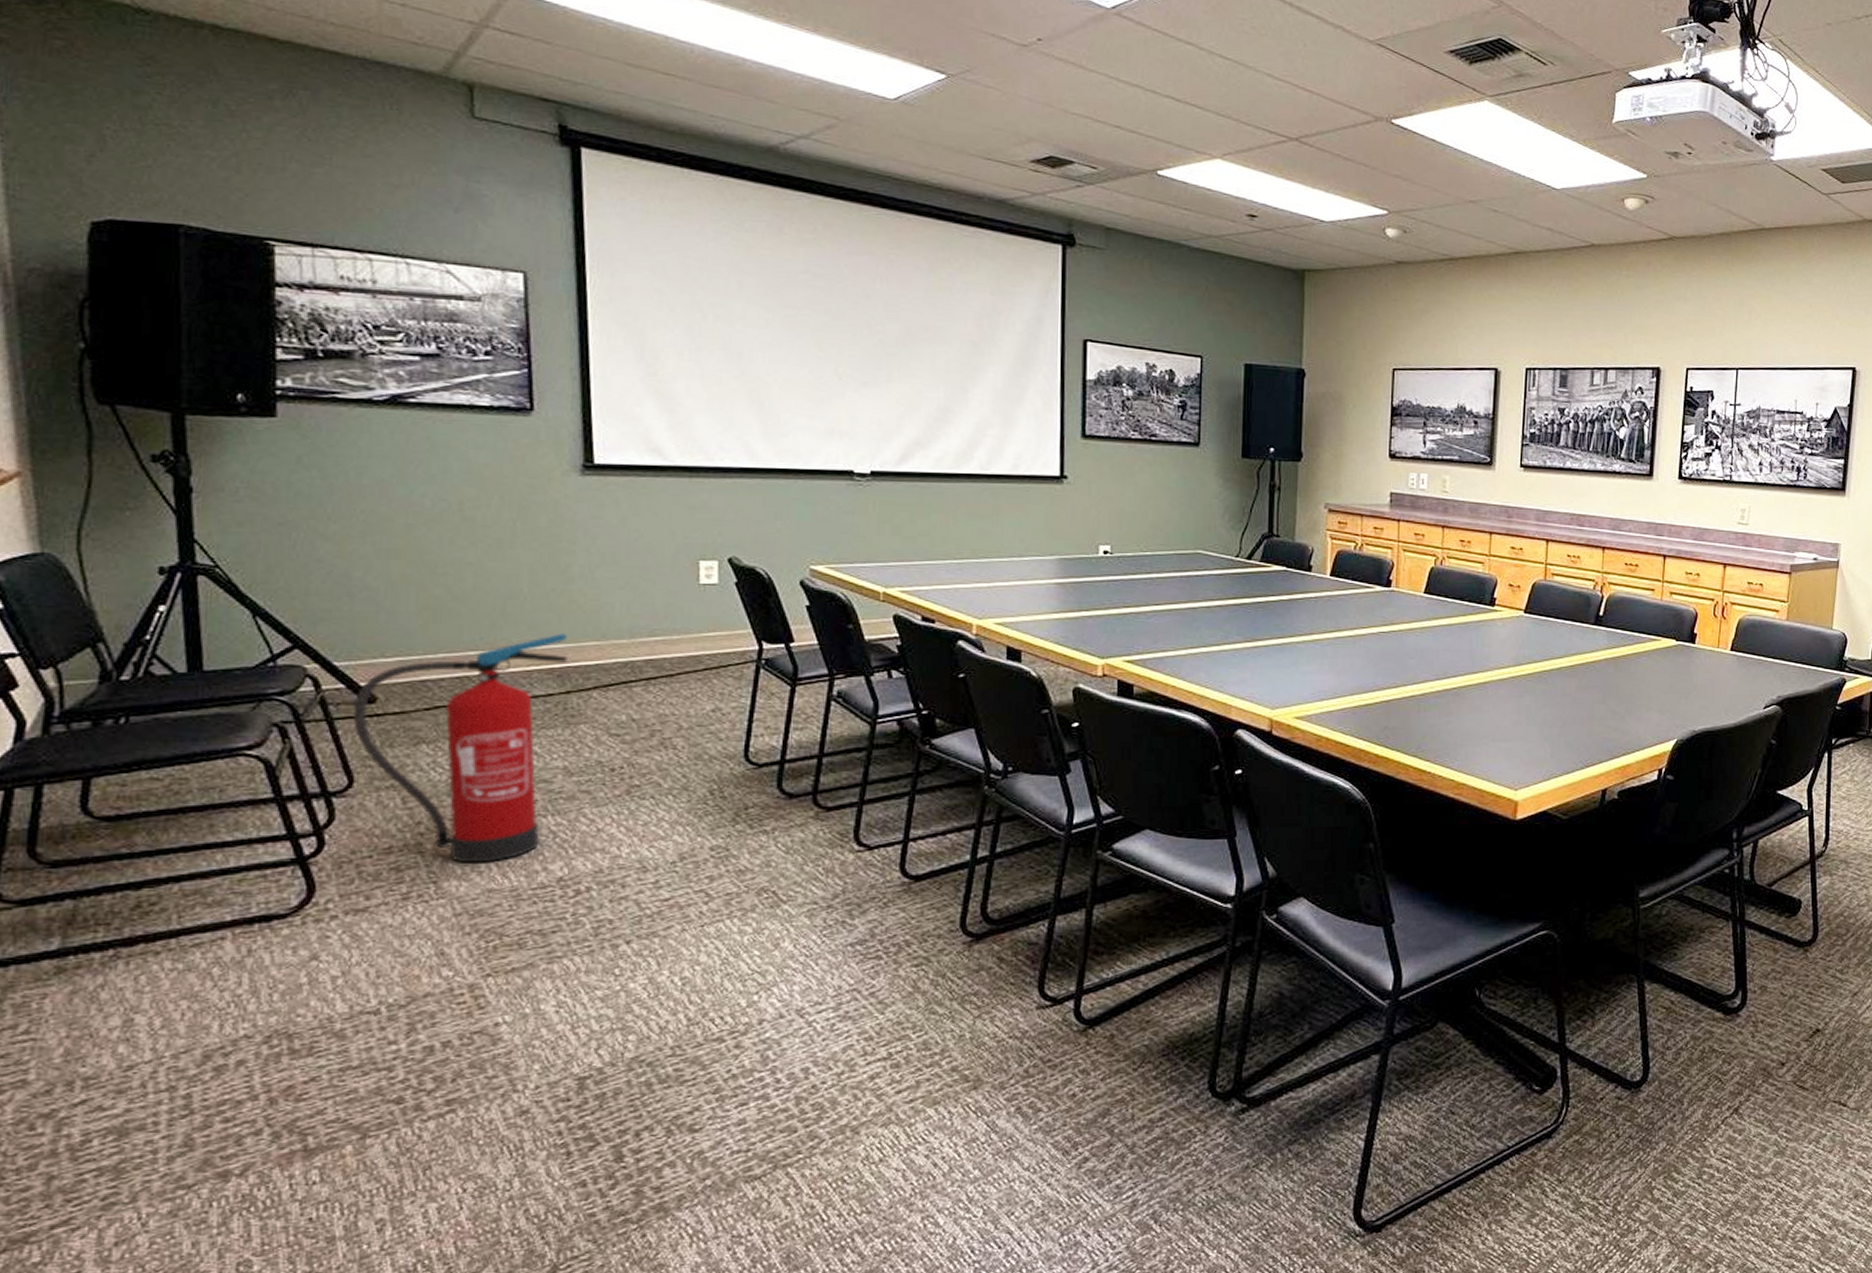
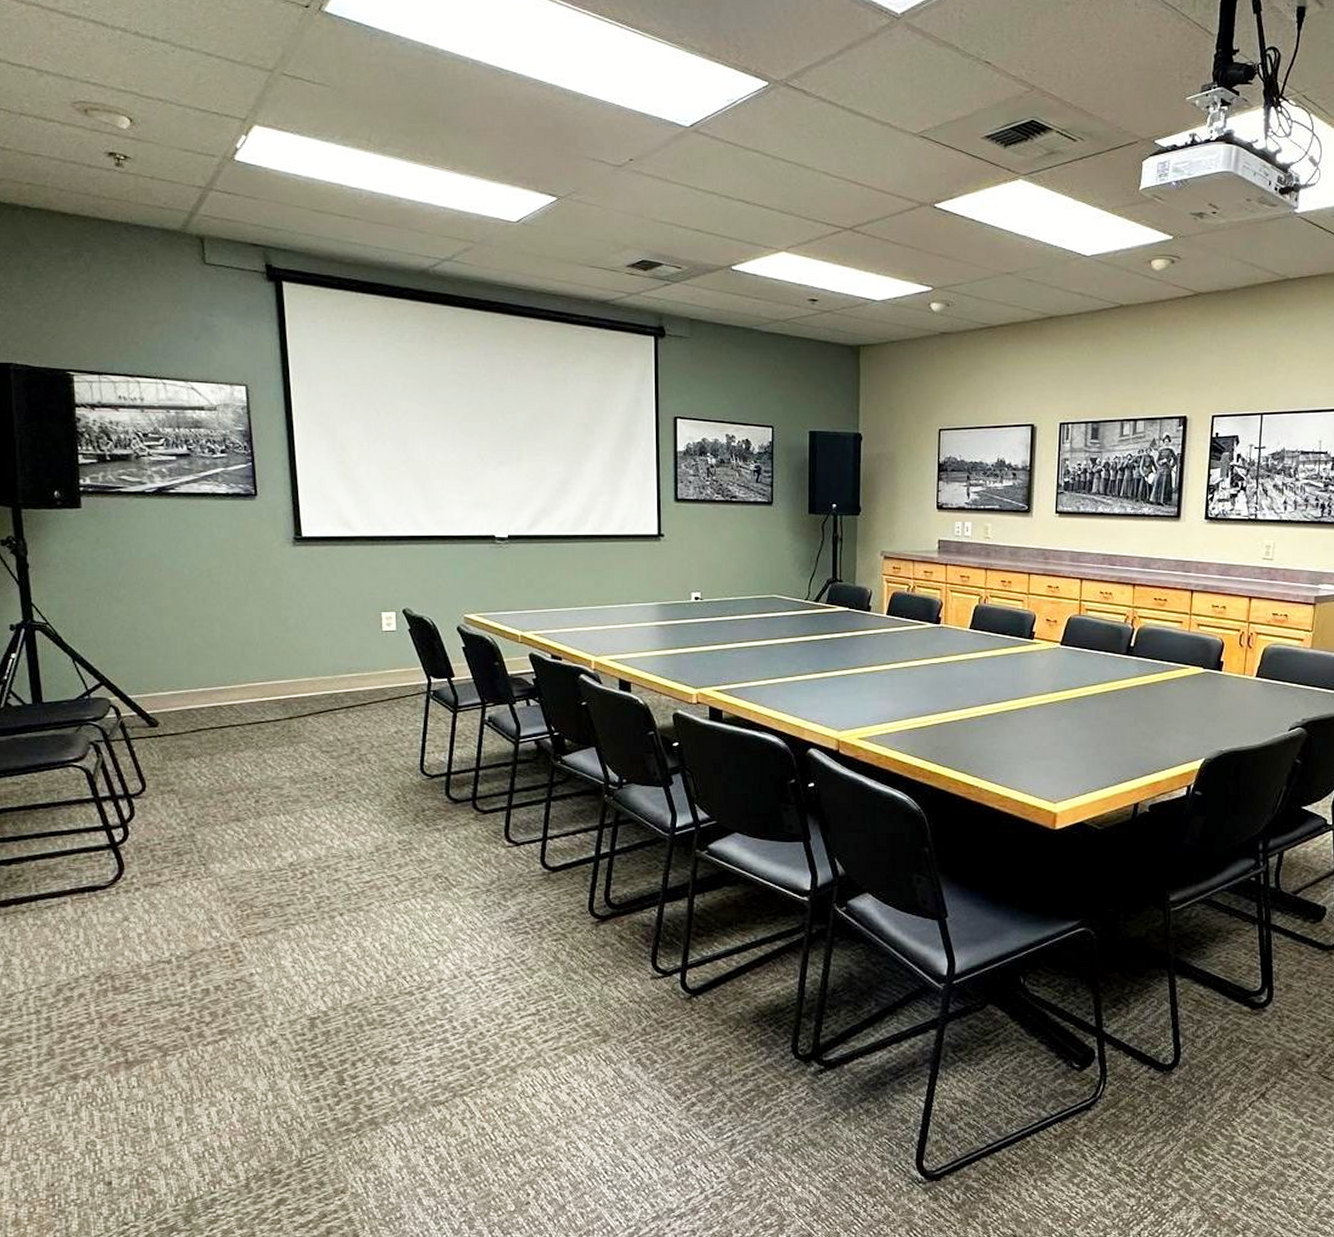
fire extinguisher: present [352,633,568,863] -> none [143,672,289,850]

